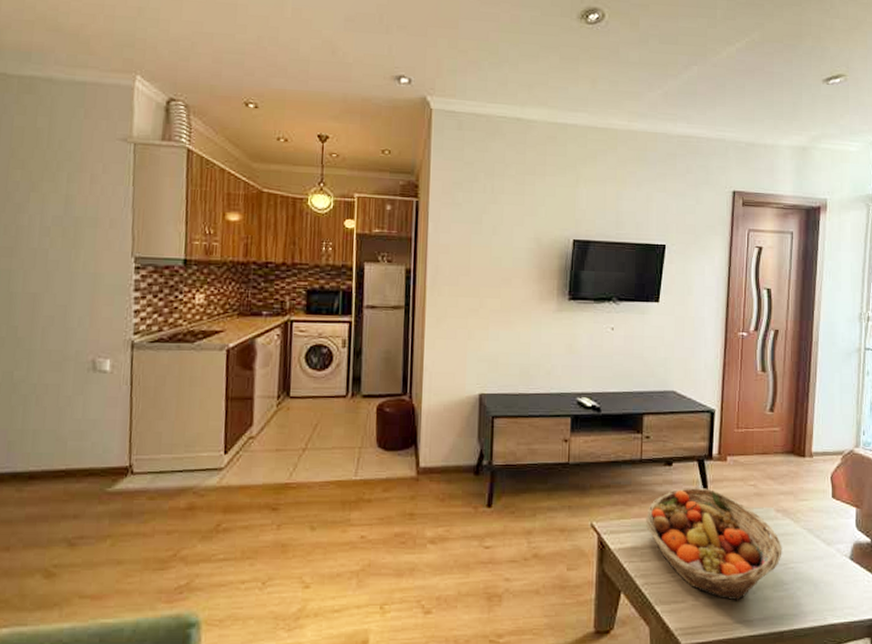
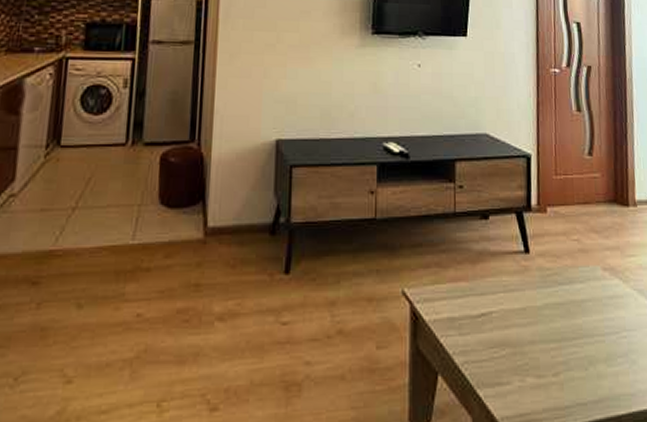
fruit basket: present [645,487,782,601] -> none [462,243,613,380]

